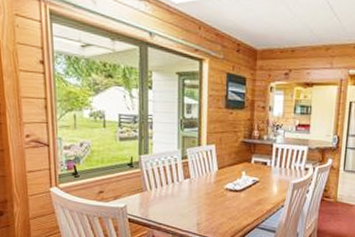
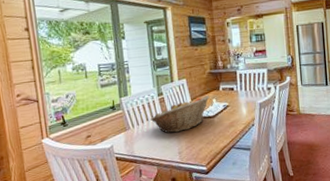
fruit basket: none [170,167,239,202] -> present [150,95,210,134]

